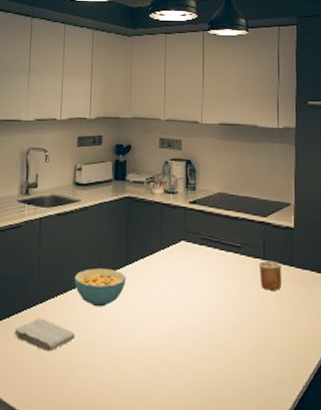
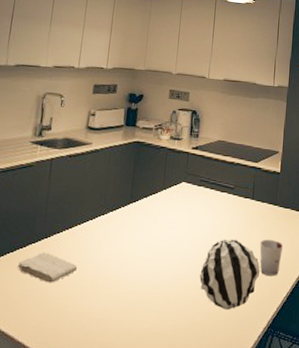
cereal bowl: present [74,267,126,307] -> none [80,205,130,242]
decorative ball: none [209,305,280,386] -> present [200,239,261,309]
cup: present [258,260,282,290] -> none [248,200,267,226]
cup: none [276,305,304,349] -> present [259,239,283,276]

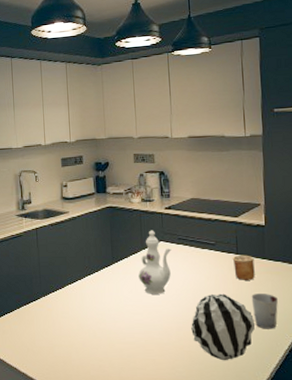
washcloth: present [17,252,78,283] -> none [25,308,75,334]
ewer: none [155,169,193,238] -> present [138,230,172,294]
cup: none [248,200,267,226] -> present [232,255,255,280]

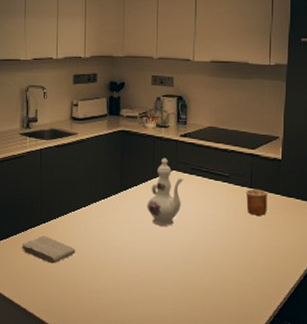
washcloth: none [25,308,75,334] -> present [21,235,76,264]
decorative ball: present [191,293,256,360] -> none [197,227,263,297]
cup: present [251,292,278,329] -> none [261,229,287,267]

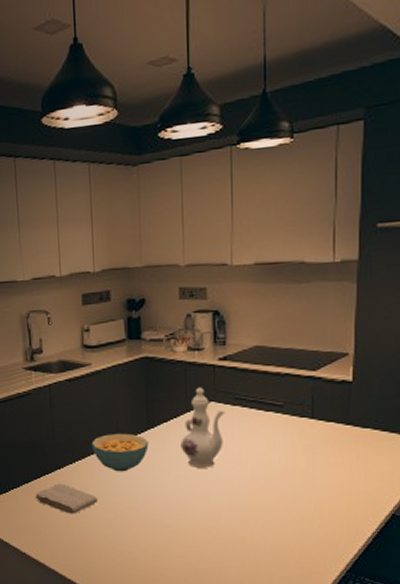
cereal bowl: none [73,193,121,227] -> present [91,433,149,472]
cup: present [245,189,267,216] -> none [305,419,334,451]

